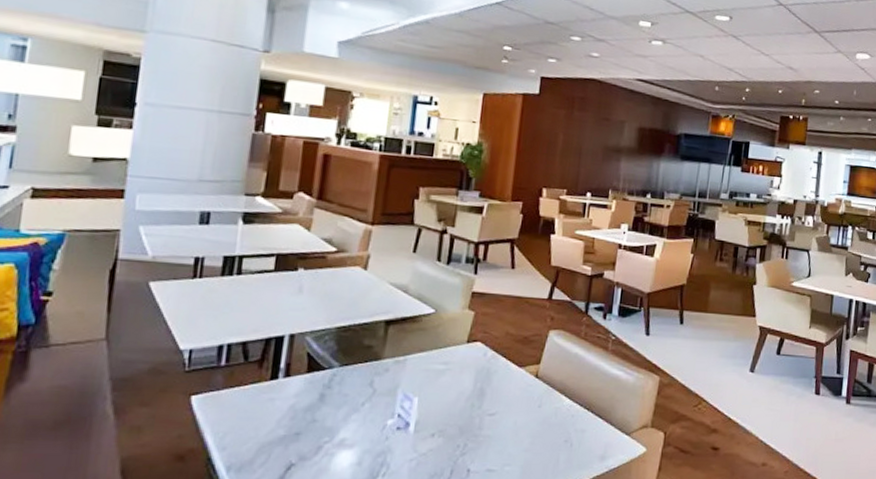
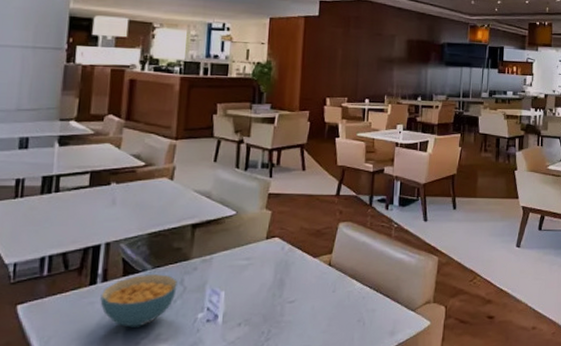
cereal bowl: none [281,372,367,430] -> present [100,274,177,328]

